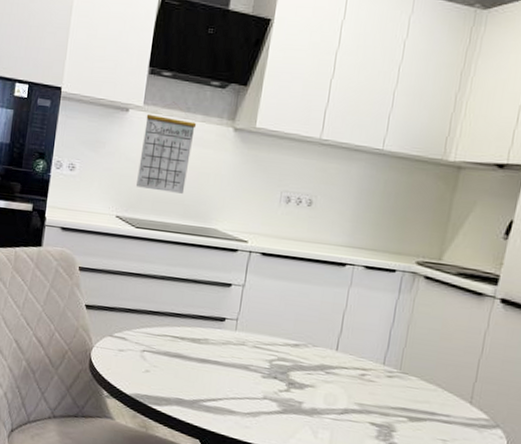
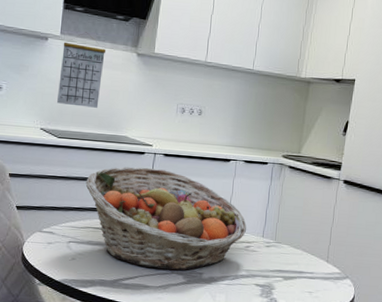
fruit basket: none [165,265,363,397] -> present [85,167,246,271]

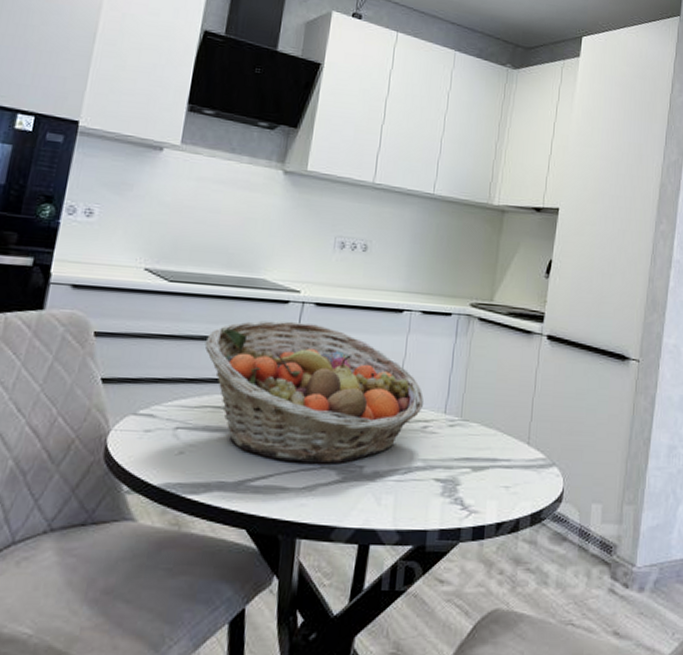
calendar: present [57,32,106,108] -> none [171,141,243,241]

